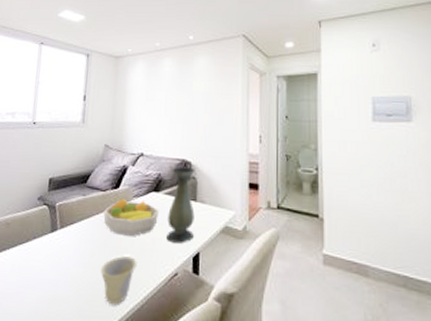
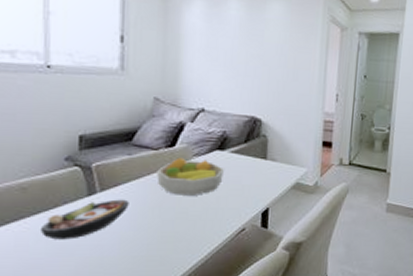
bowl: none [14,236,81,273] -> present [39,199,129,240]
cup: present [100,256,137,305] -> none [156,216,200,263]
vase: present [167,167,195,244] -> none [233,124,266,200]

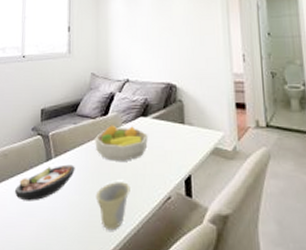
cup: none [156,216,200,263] -> present [95,182,130,231]

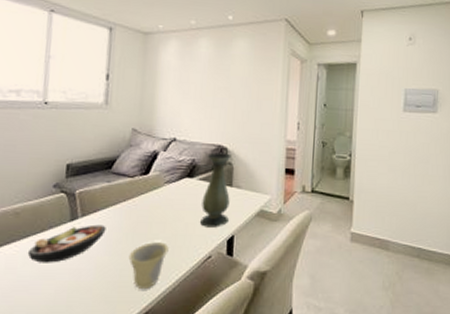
fruit bowl: present [95,125,149,161] -> none [131,184,194,222]
vase: none [157,90,184,167] -> present [200,152,232,228]

